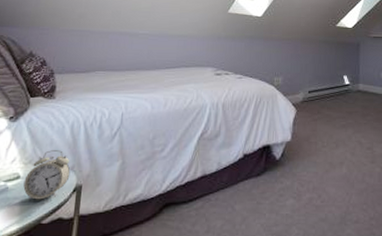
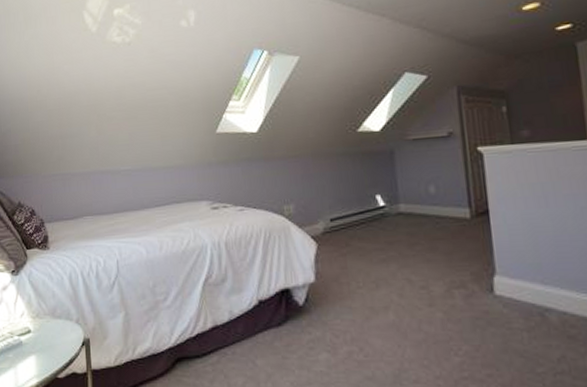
alarm clock: present [23,150,71,200] -> none [35,303,77,354]

